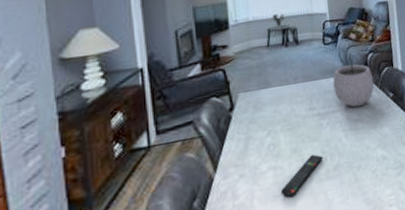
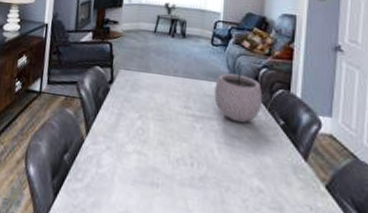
remote control: present [280,154,323,199] -> none [140,154,190,190]

